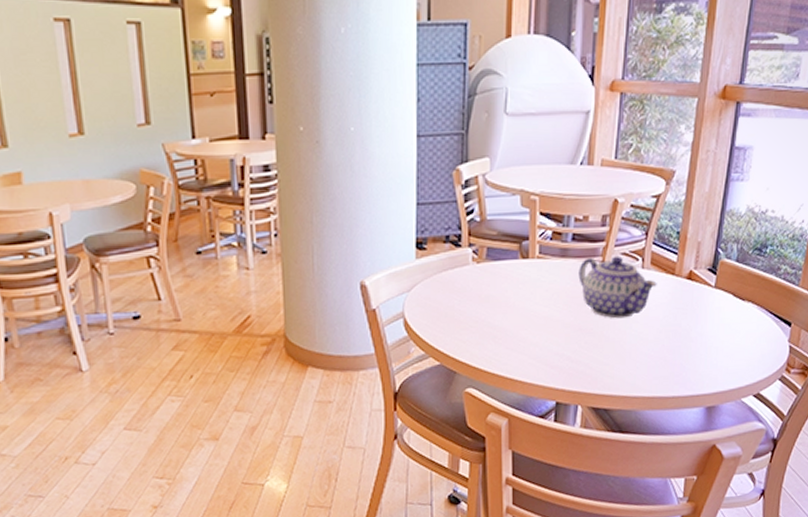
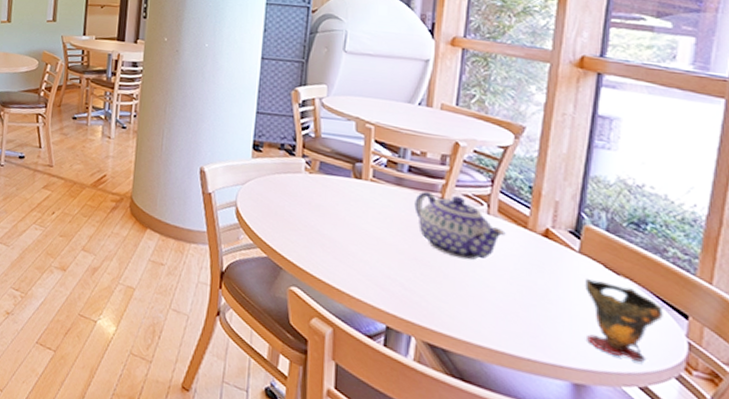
cup: none [718,309,774,373] -> present [585,278,663,362]

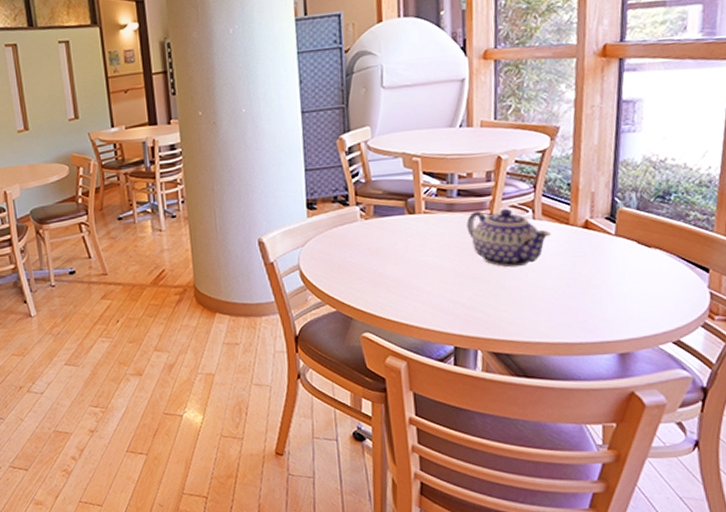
cup: present [585,278,663,362] -> none [622,256,689,320]

